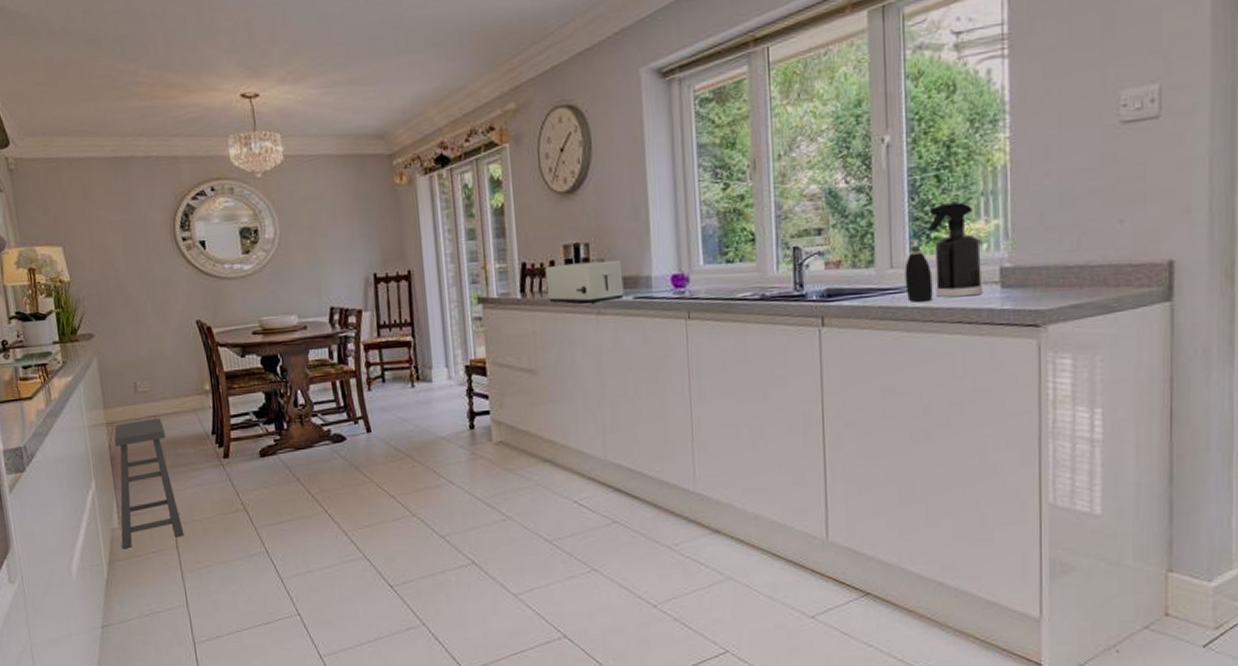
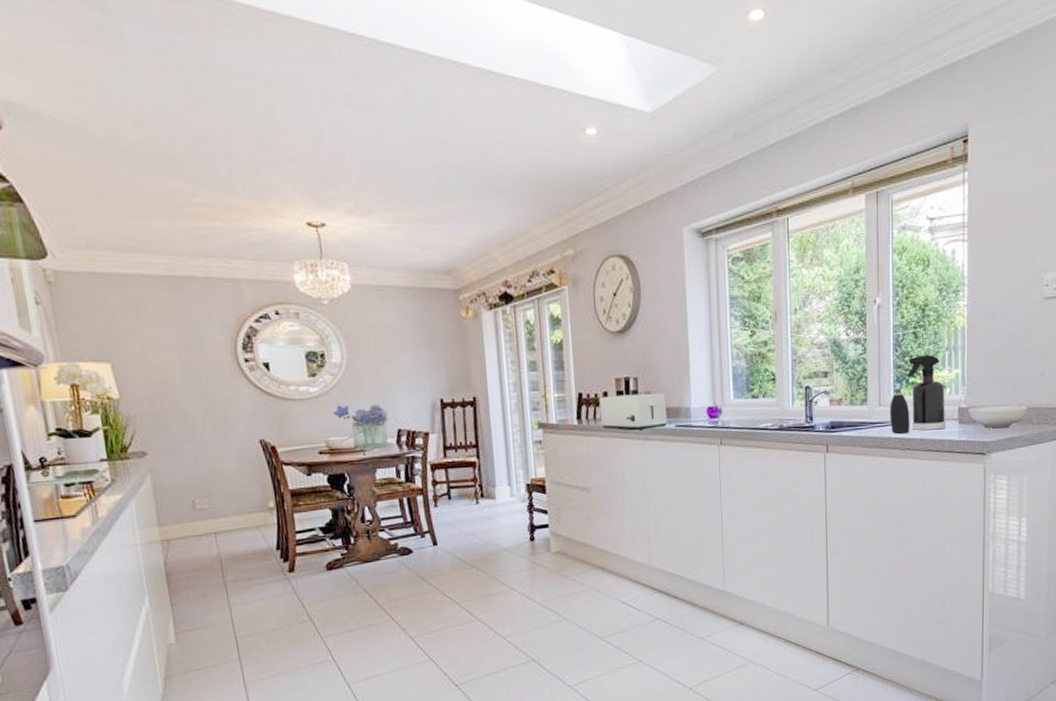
stool: present [114,418,184,549] -> none [170,535,247,664]
flower bouquet: none [265,281,321,336] -> present [332,404,389,456]
bowl: none [1013,262,1101,293] -> present [968,405,1028,429]

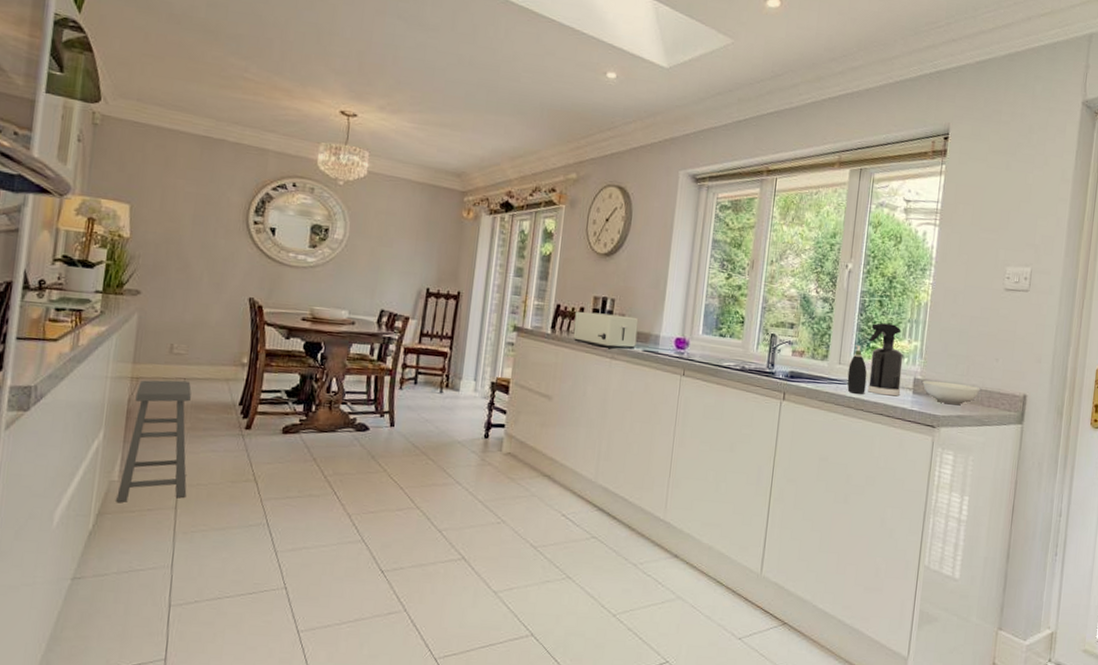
stool: none [170,535,247,664] -> present [116,380,192,503]
flower bouquet: present [332,404,389,456] -> none [323,277,375,329]

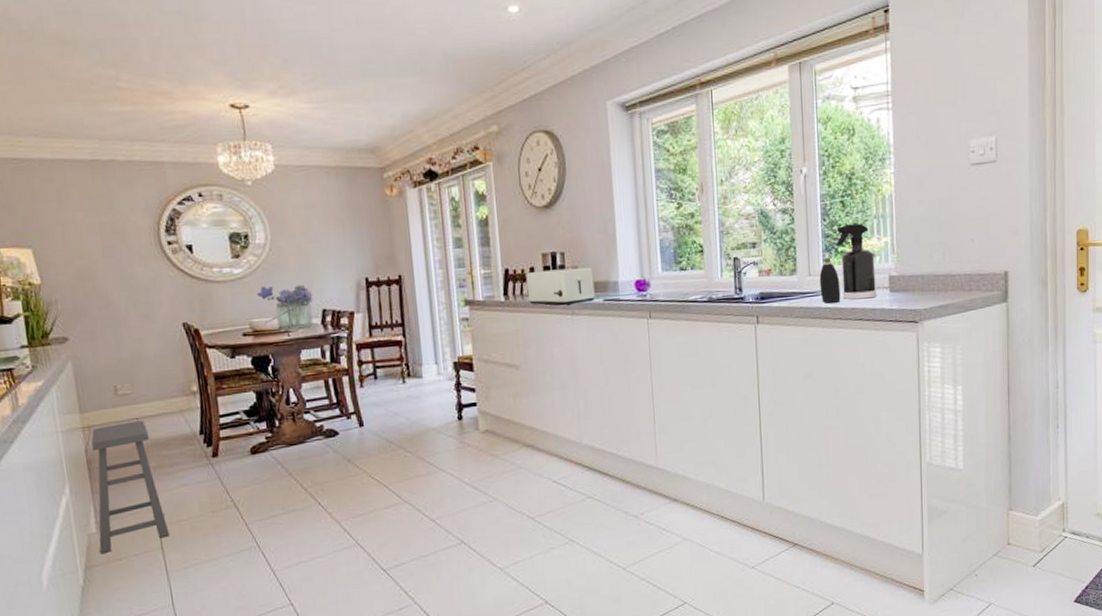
flower bouquet: none [323,277,375,329] -> present [256,284,314,337]
bowl: present [922,380,981,405] -> none [898,272,959,296]

